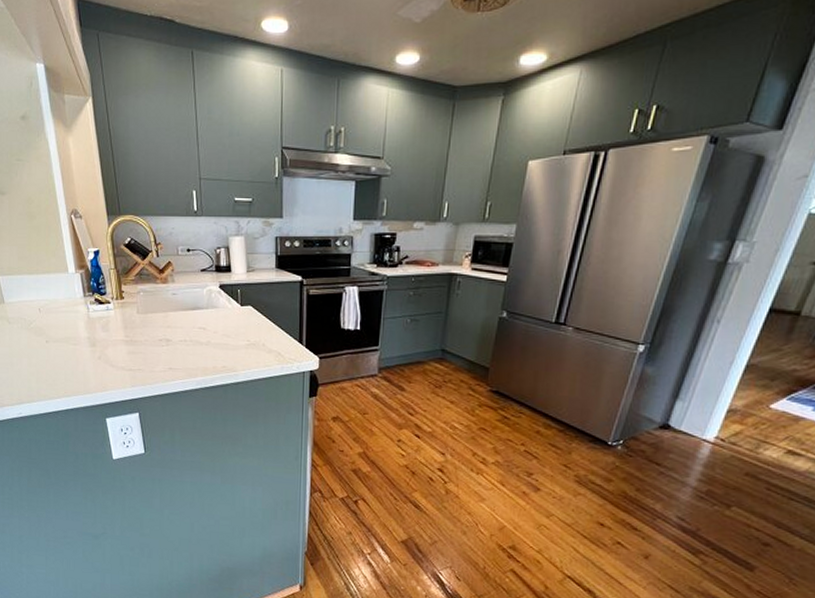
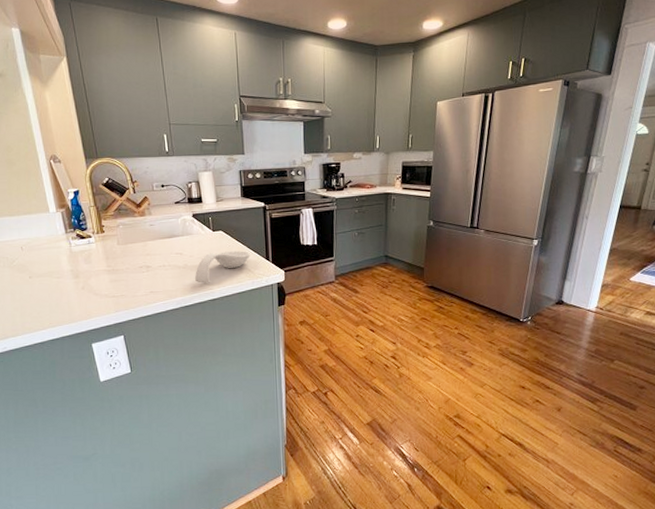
spoon rest: none [218,330,281,364] -> present [195,251,250,283]

